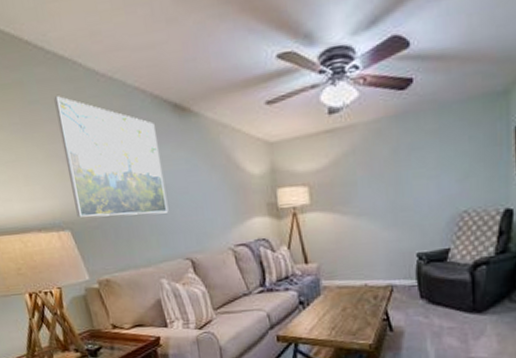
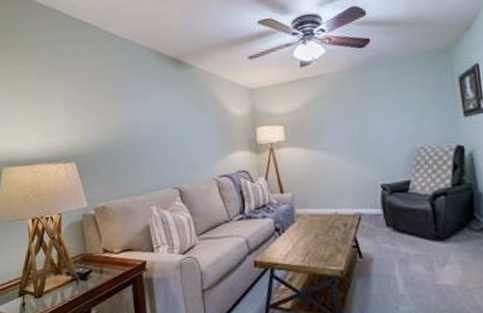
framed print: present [54,96,169,217] -> none [75,52,162,151]

